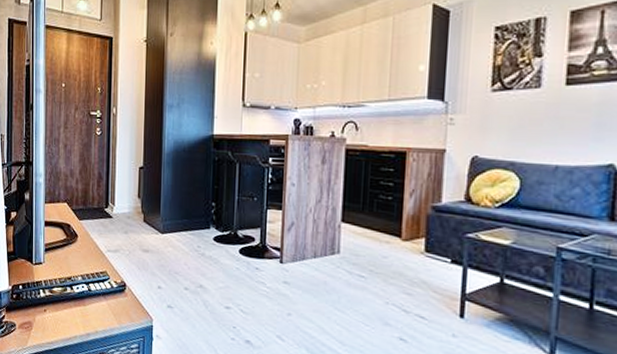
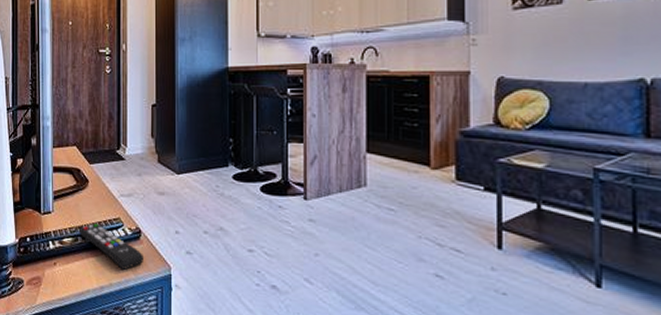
remote control: none [67,275,128,320] -> present [78,222,145,271]

